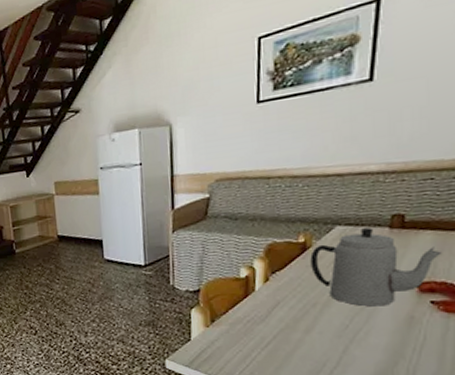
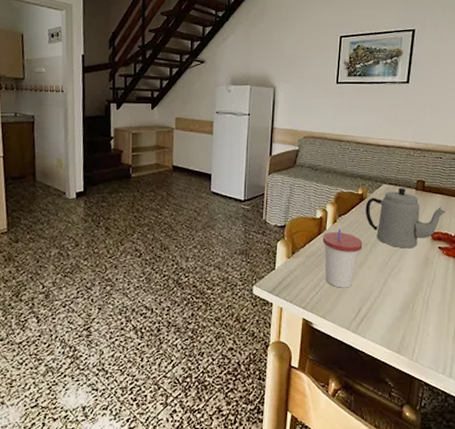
cup: none [250,288,309,359] -> present [322,229,363,288]

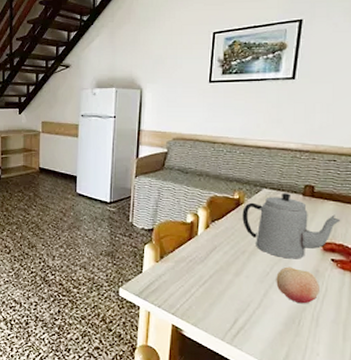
cup: present [322,229,363,288] -> none [193,234,239,297]
fruit: none [394,256,429,290] -> present [276,266,319,304]

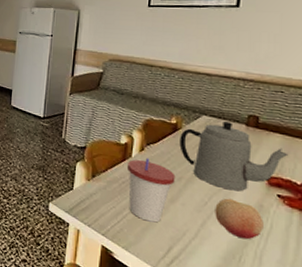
cup: none [193,234,239,297] -> present [126,158,176,223]

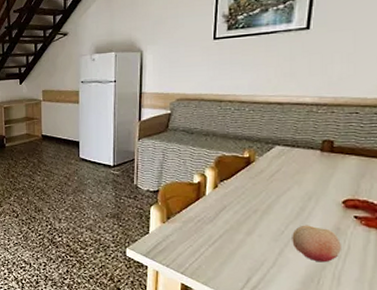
cup: present [126,158,176,223] -> none [201,194,251,256]
teapot: present [179,121,289,192] -> none [253,150,365,217]

